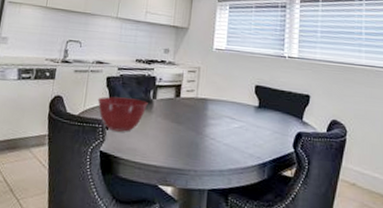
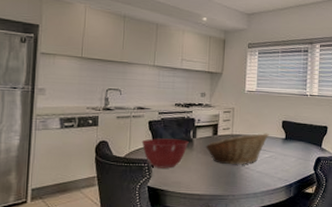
fruit basket: none [166,98,239,134] -> present [205,133,269,165]

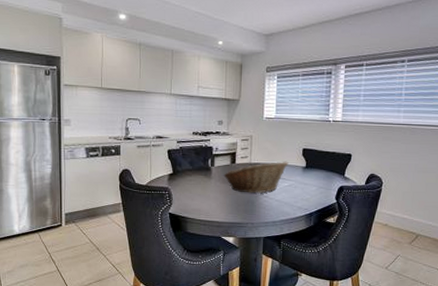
mixing bowl: present [141,138,189,168] -> none [161,167,207,196]

